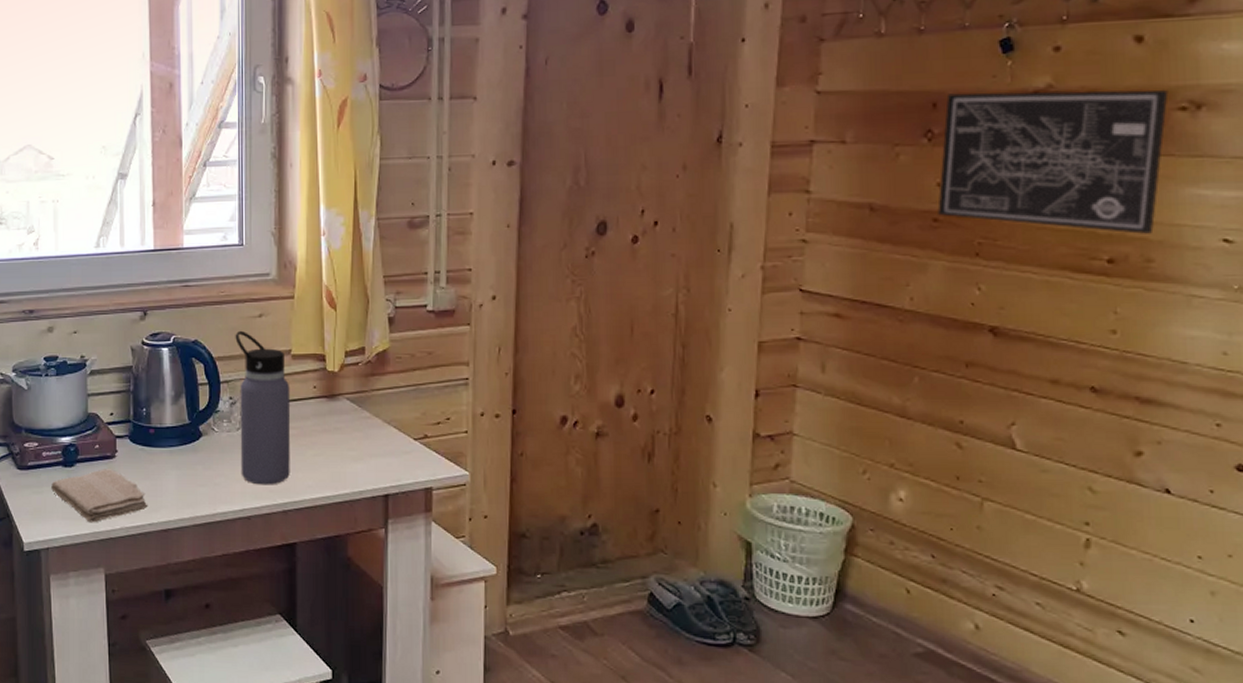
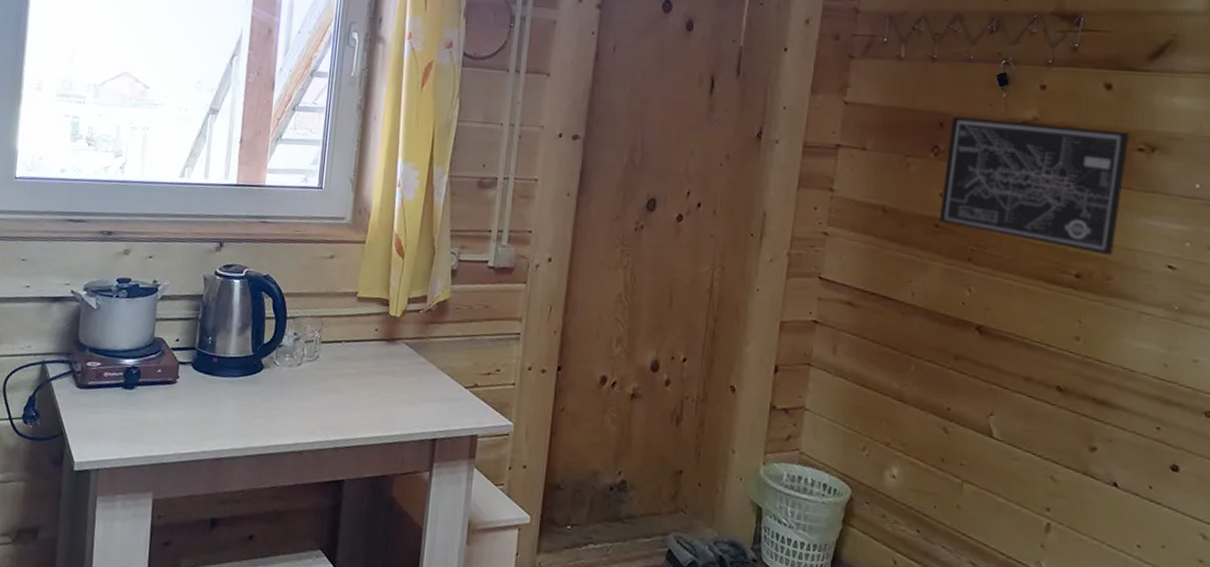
washcloth: present [50,469,148,523] -> none [108,393,204,447]
water bottle: present [235,330,291,485] -> none [297,269,353,422]

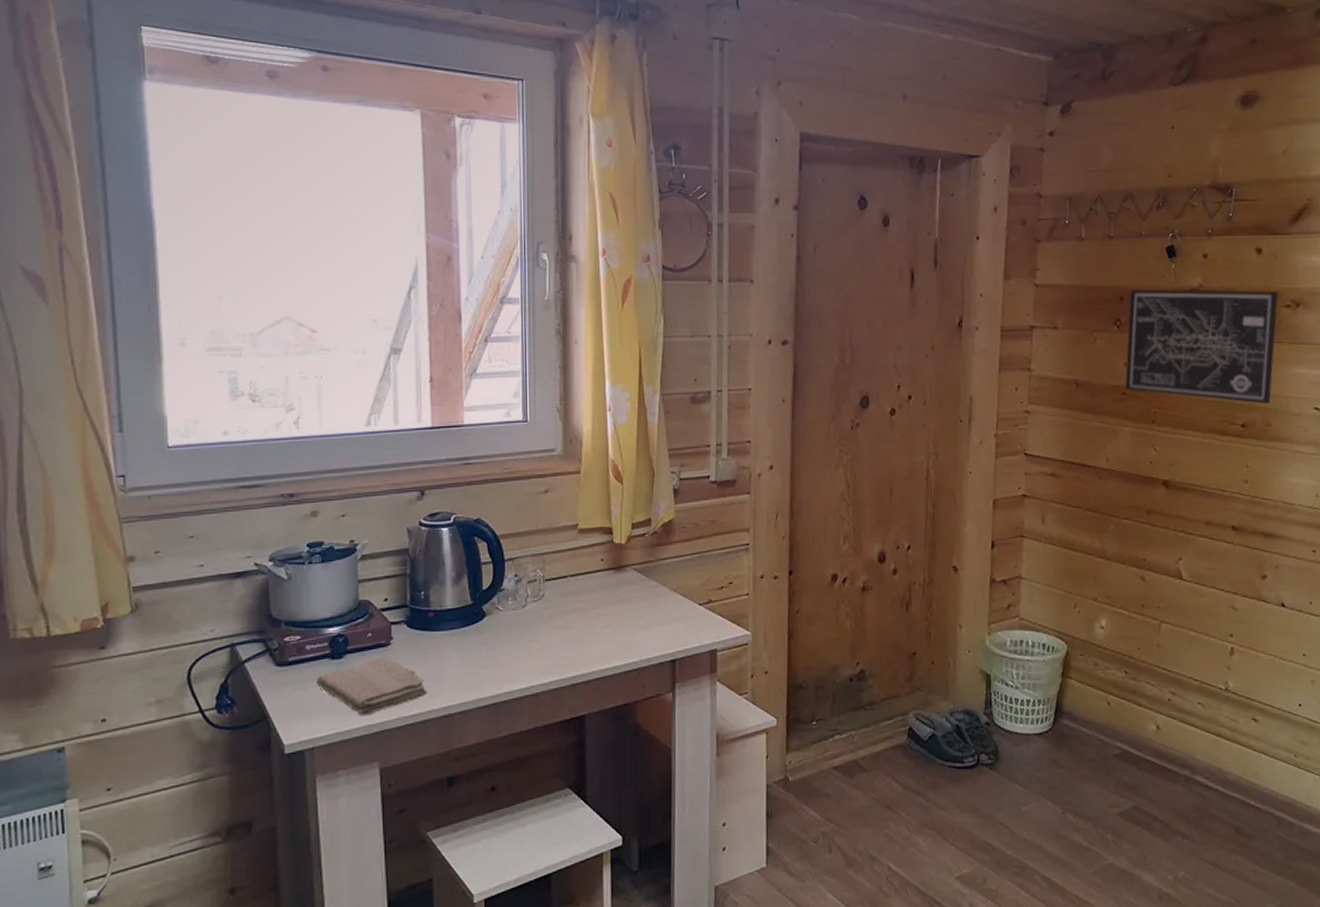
washcloth: none [108,393,204,447] -> present [315,657,428,716]

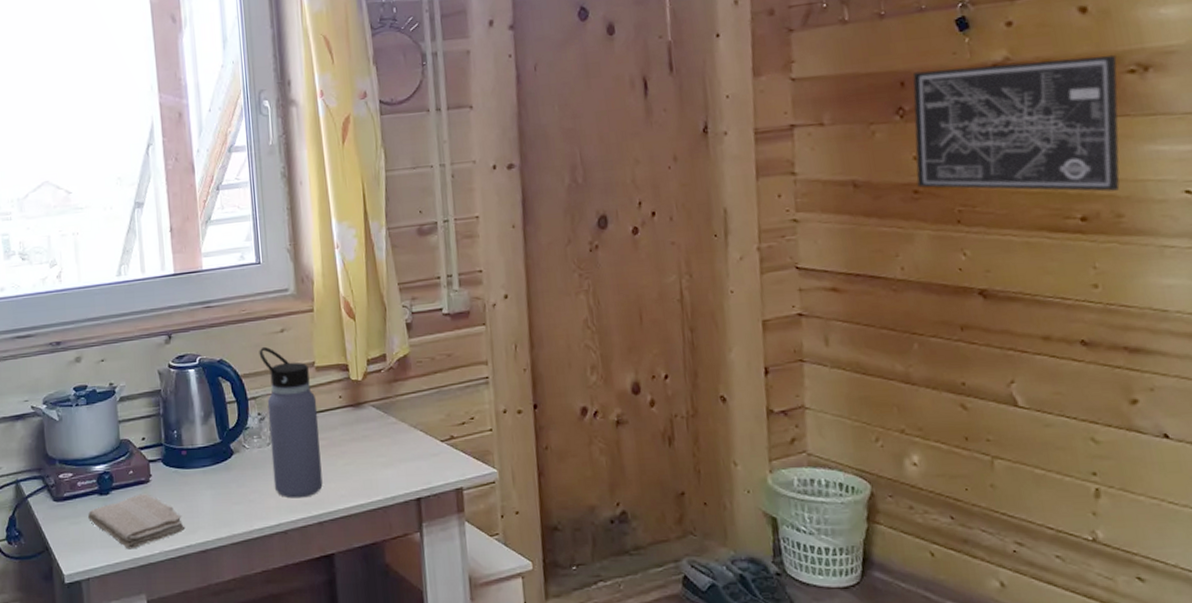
water bottle: none [520,507,578,661] -> present [259,346,323,498]

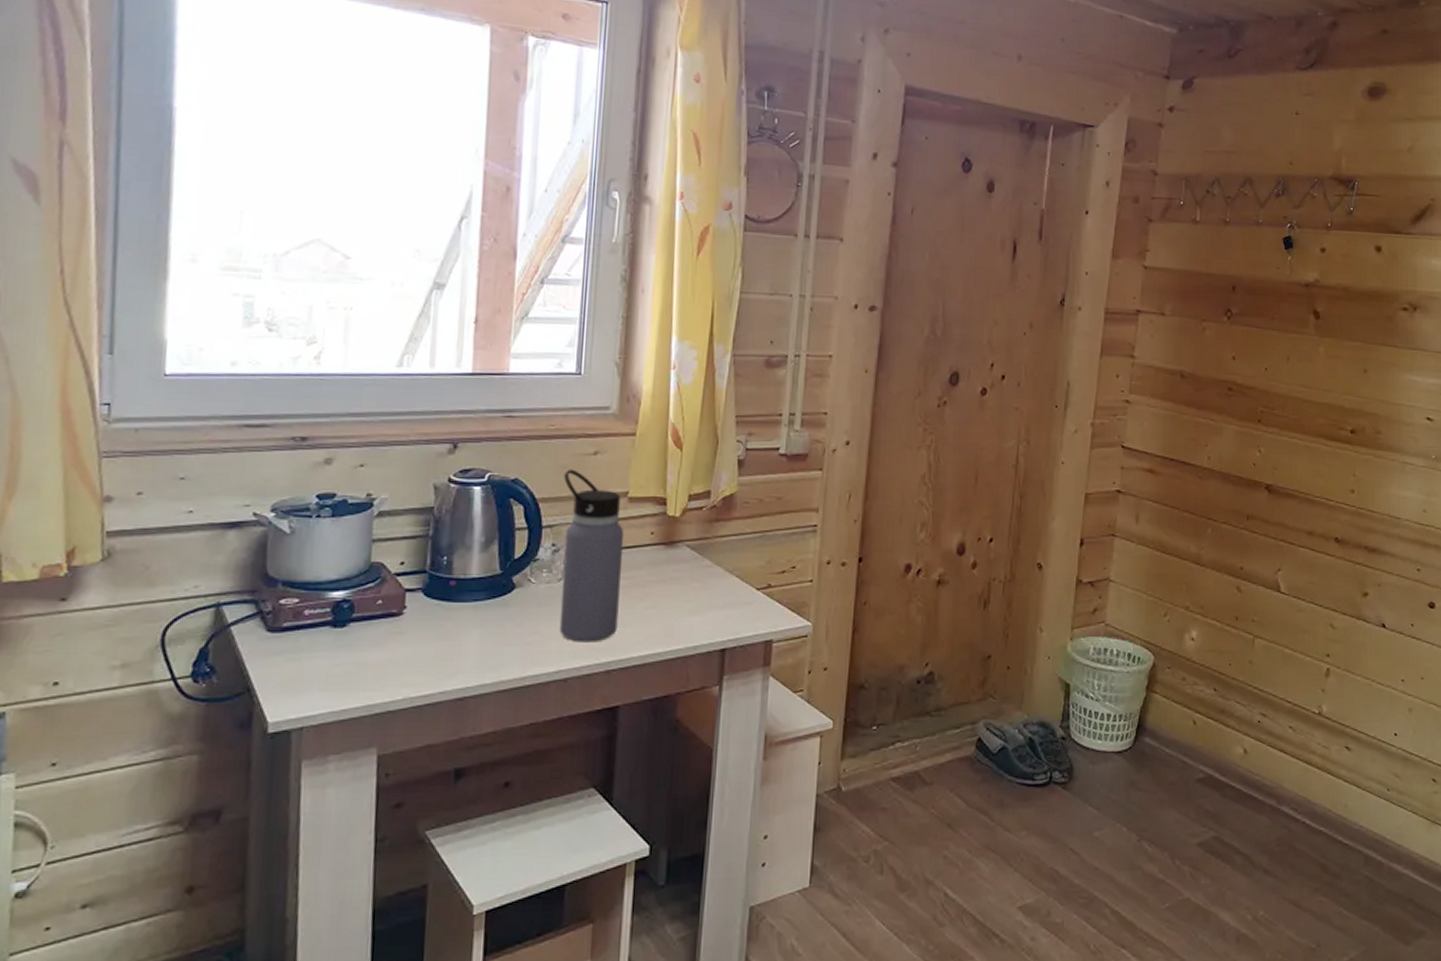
washcloth: present [87,494,186,550] -> none [311,628,441,694]
wall art: present [912,54,1120,192] -> none [1232,279,1396,410]

